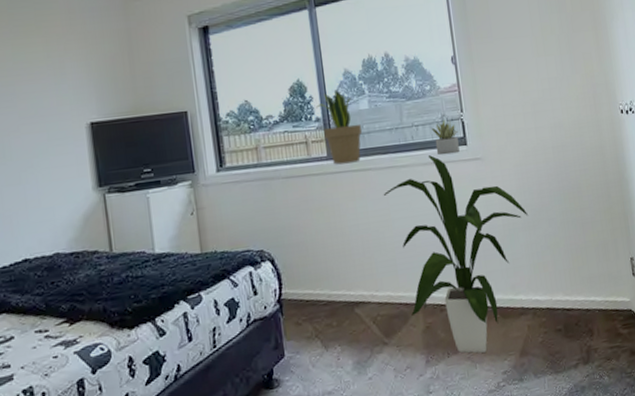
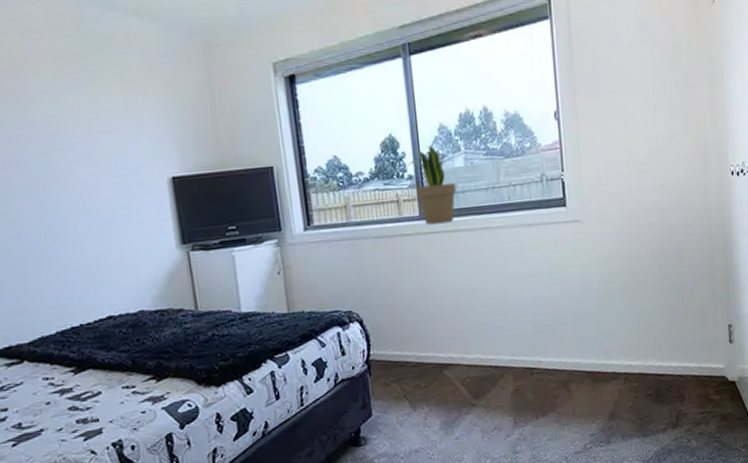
house plant: present [383,154,529,354] -> none [476,215,627,417]
succulent plant: present [431,119,460,156] -> none [529,178,558,217]

